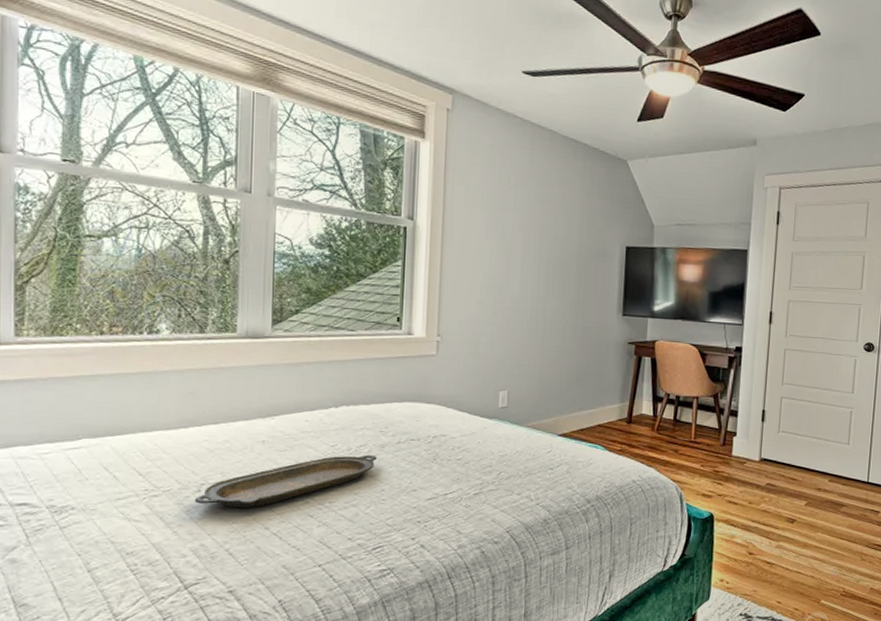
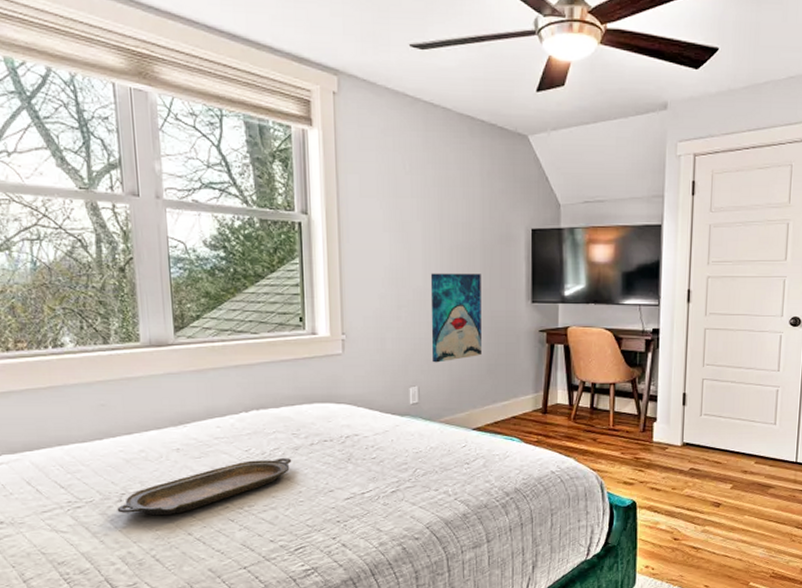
wall art: none [523,282,576,369] -> present [430,273,481,363]

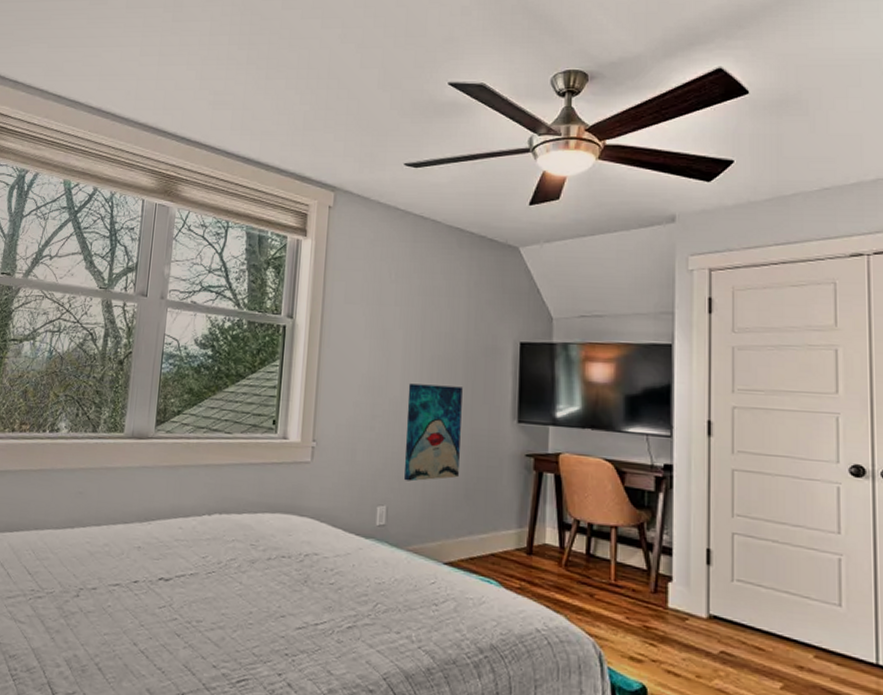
serving tray: present [117,457,292,516] -> none [72,569,247,619]

